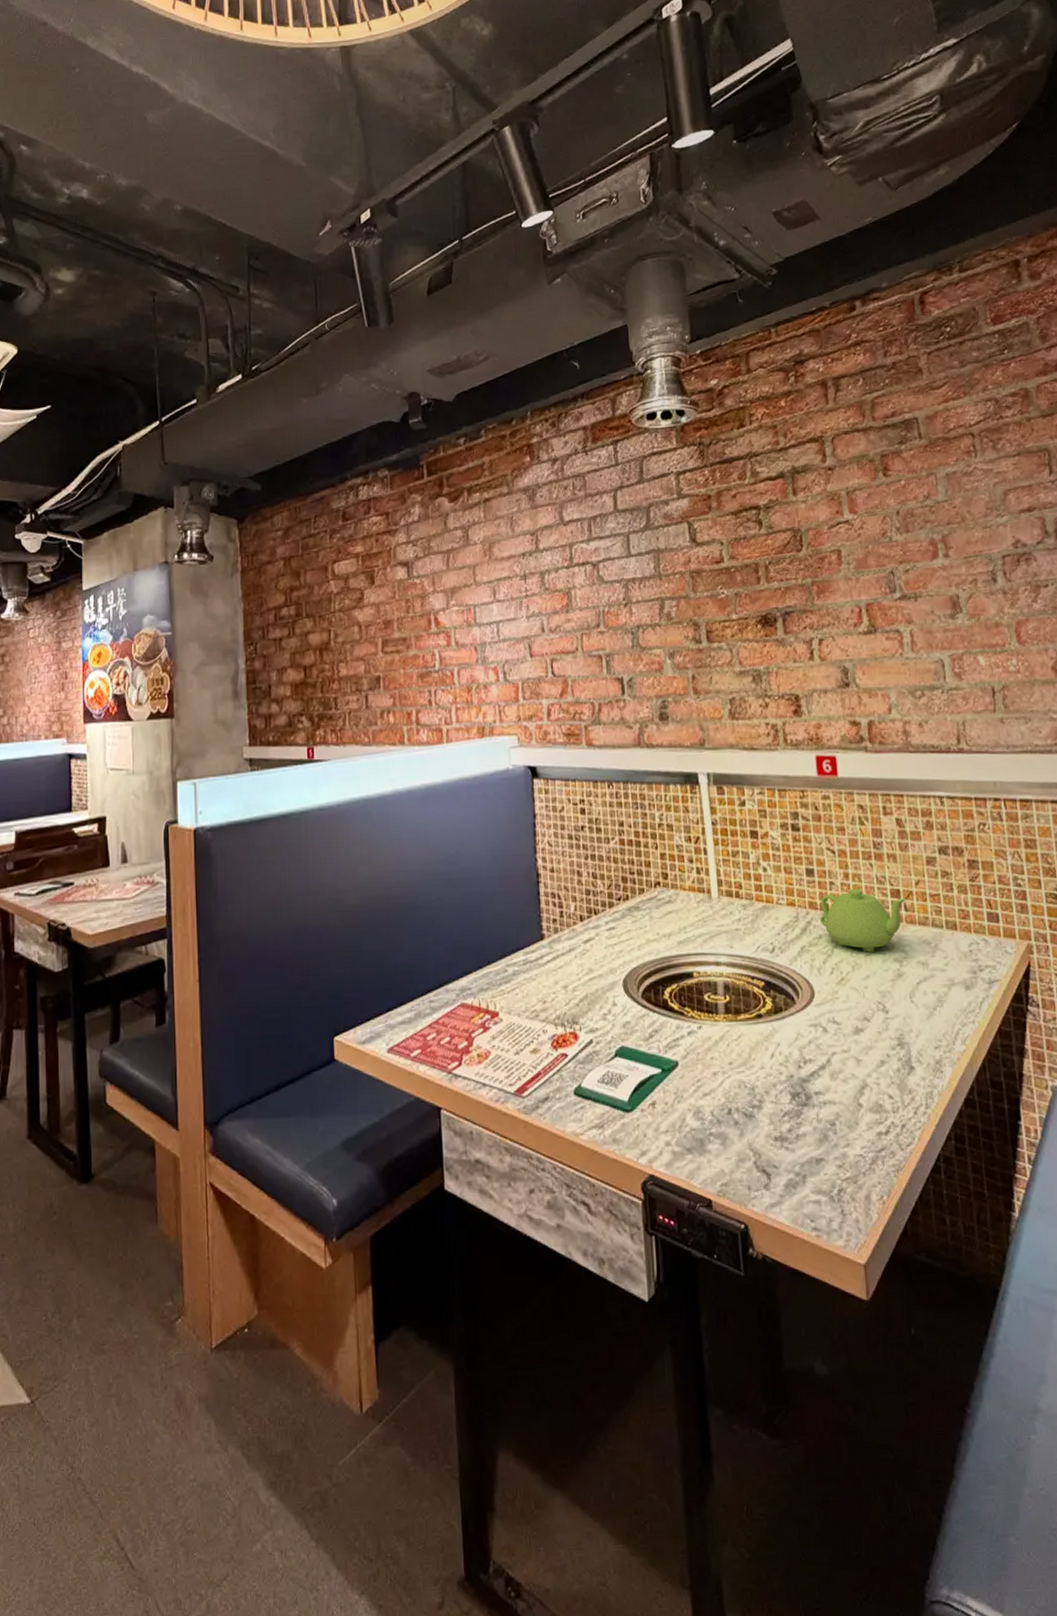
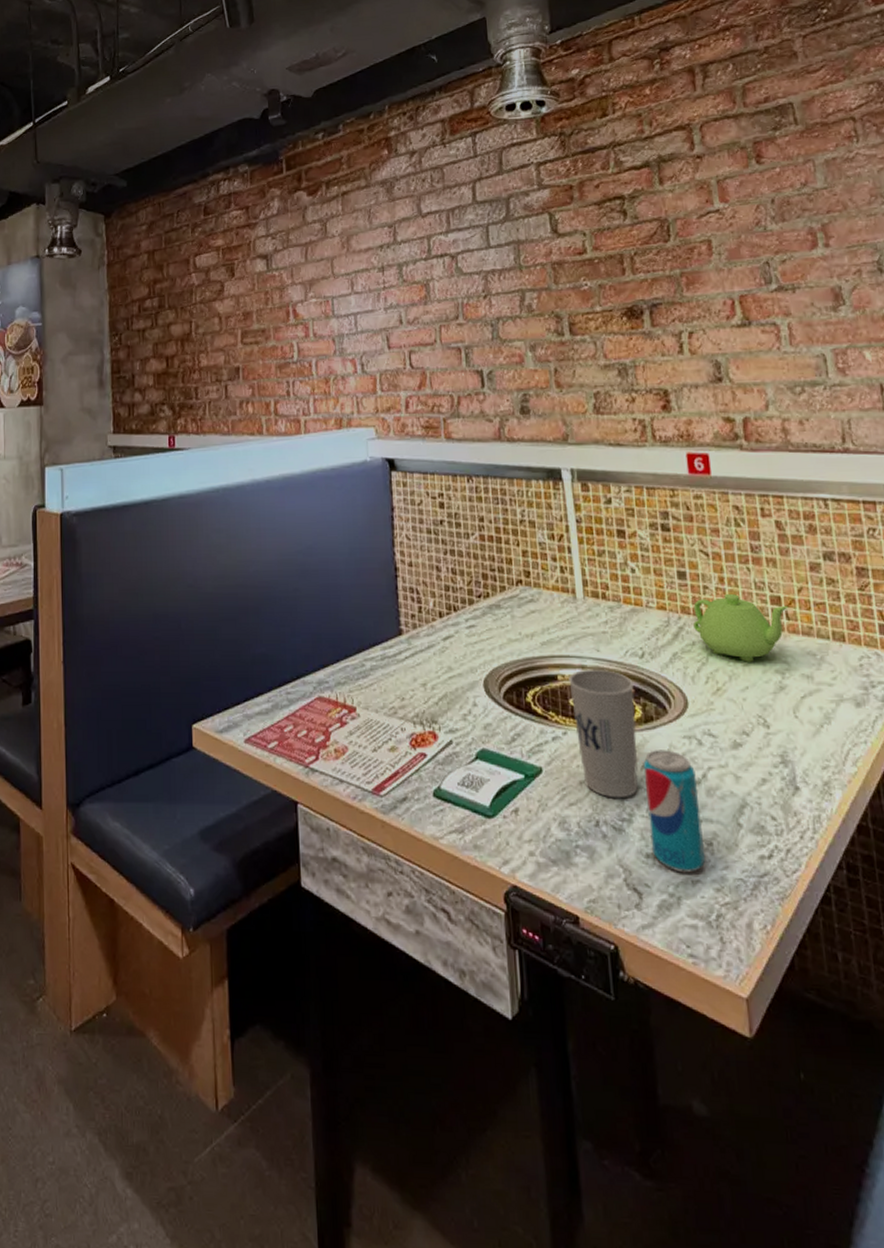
cup: none [704,964,768,1087] -> present [568,669,638,798]
beverage can: none [772,1038,828,1153] -> present [643,750,705,873]

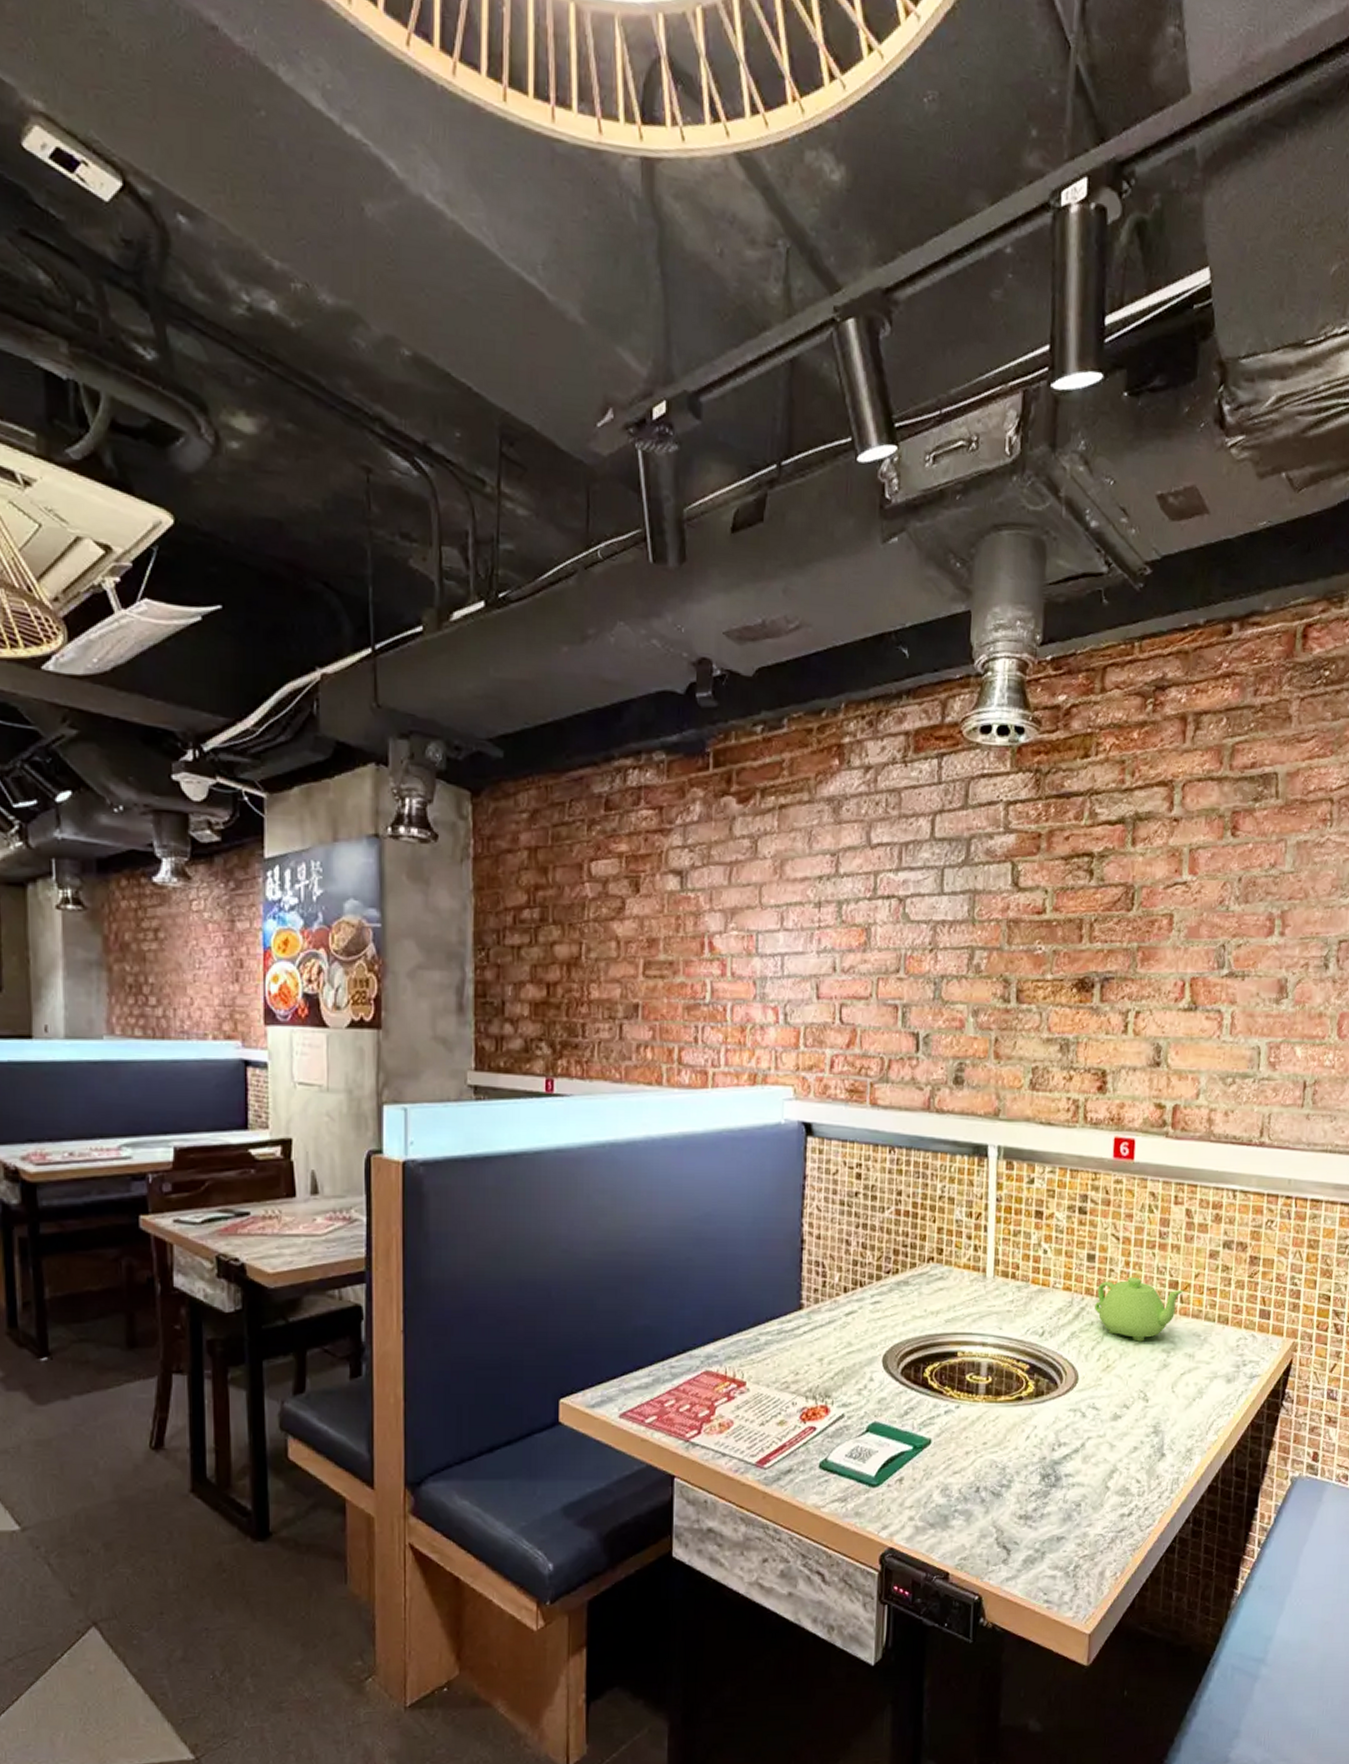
cup: present [568,669,638,798] -> none [968,1346,1030,1467]
beverage can: present [643,750,705,873] -> none [1025,1422,1075,1531]

